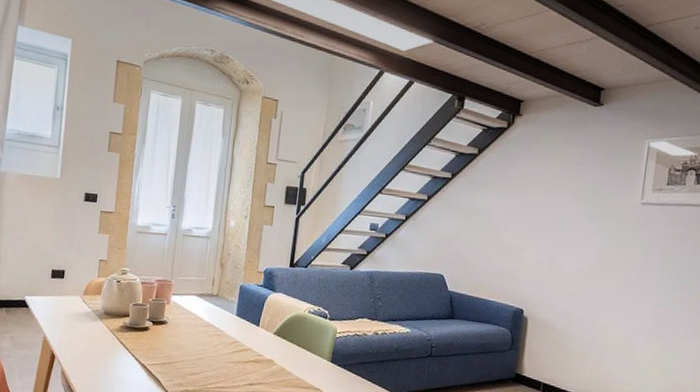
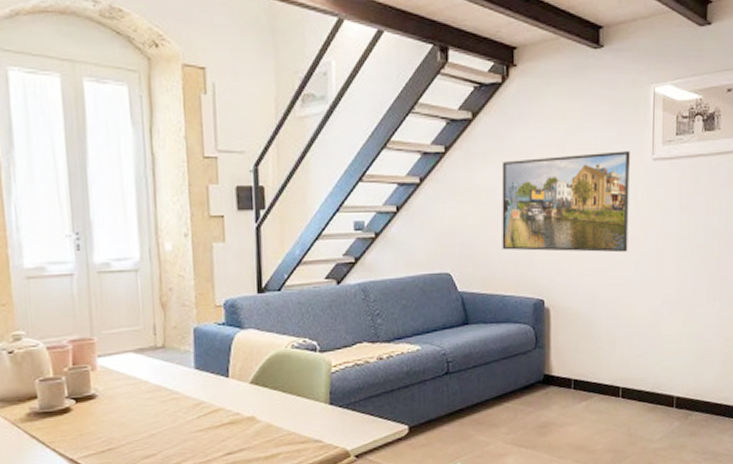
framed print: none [491,190,619,281] -> present [502,151,630,253]

